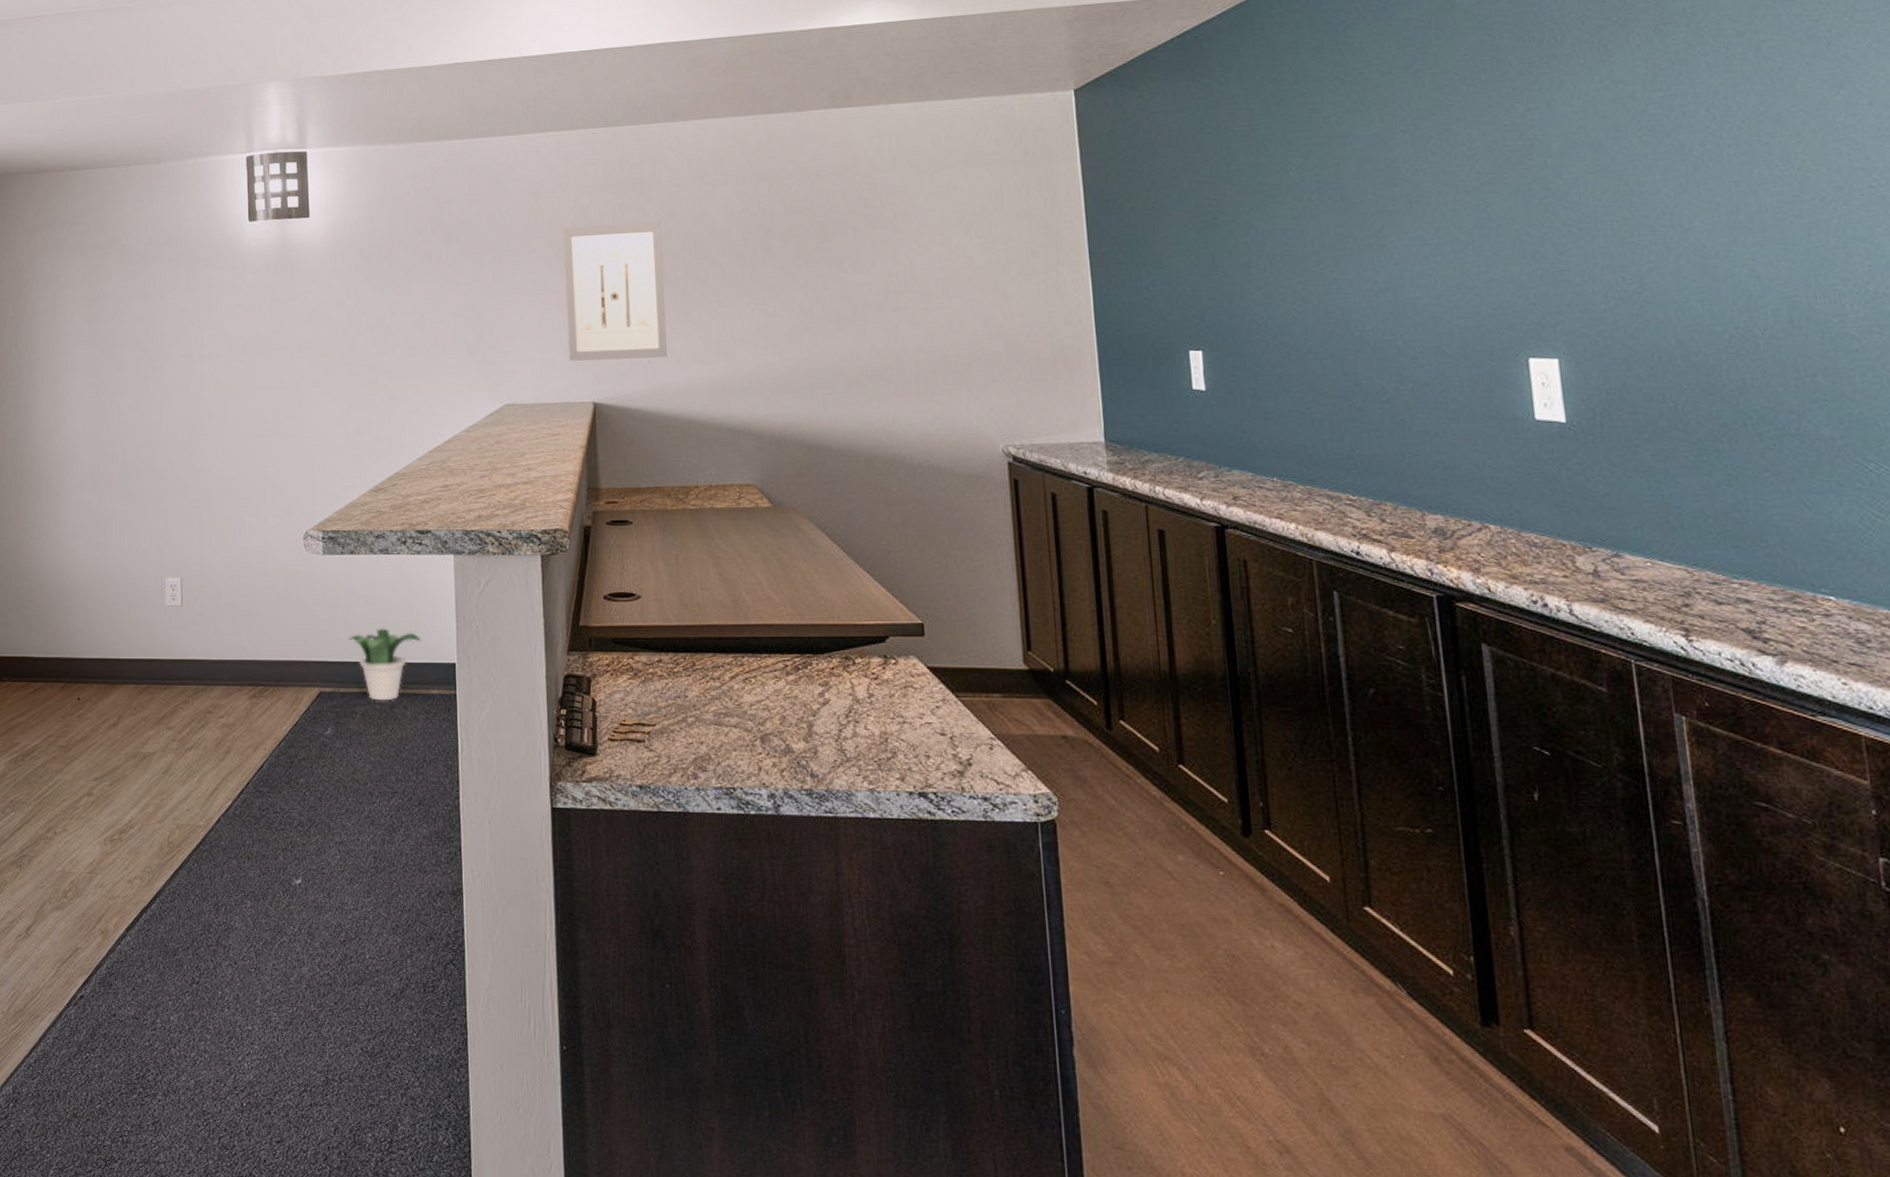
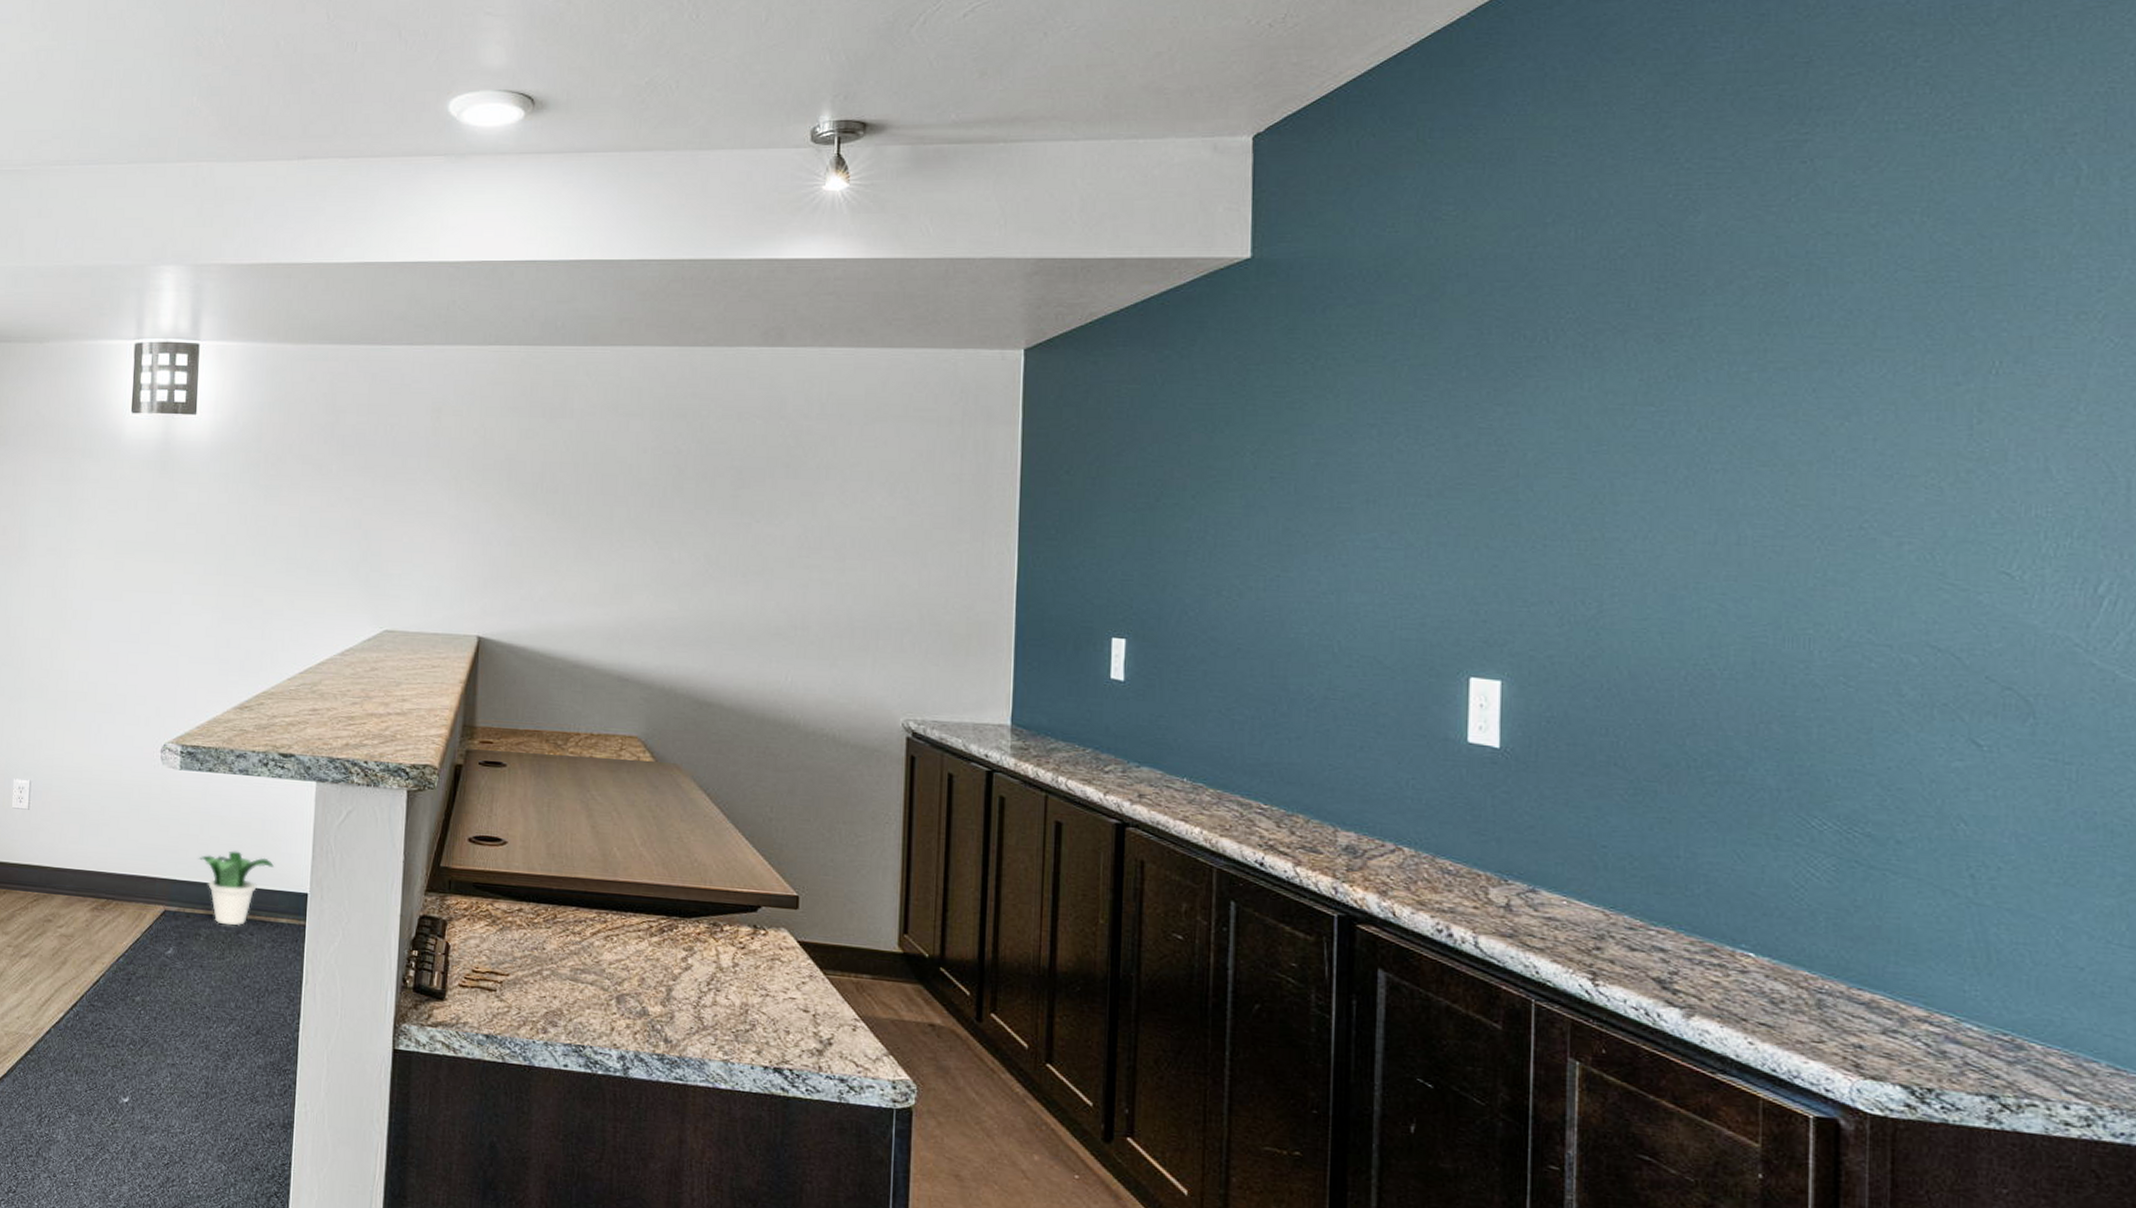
wall art: present [563,221,667,361] -> none [457,449,567,596]

